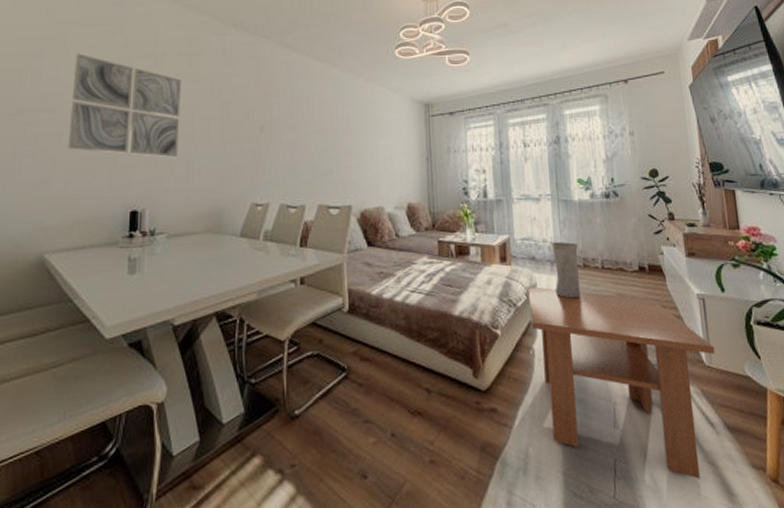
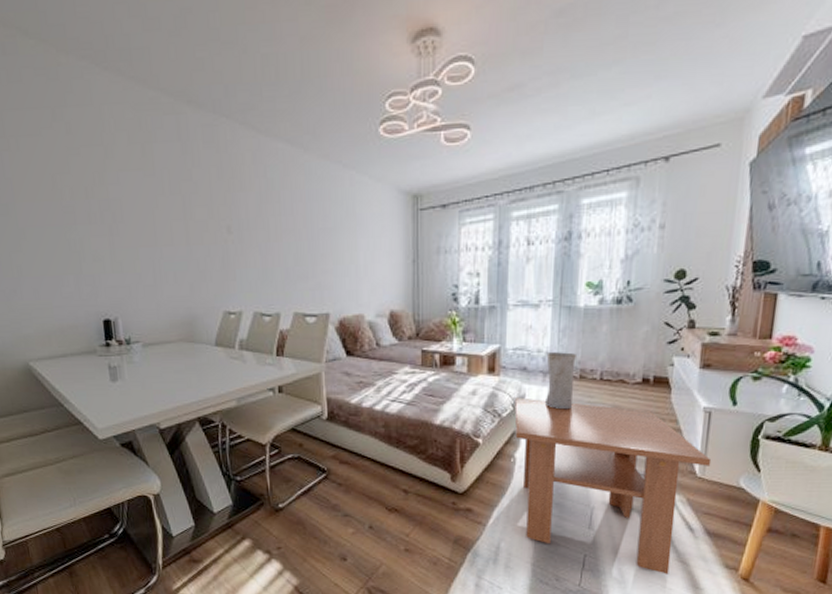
wall art: present [67,53,181,158] -> none [18,144,143,264]

